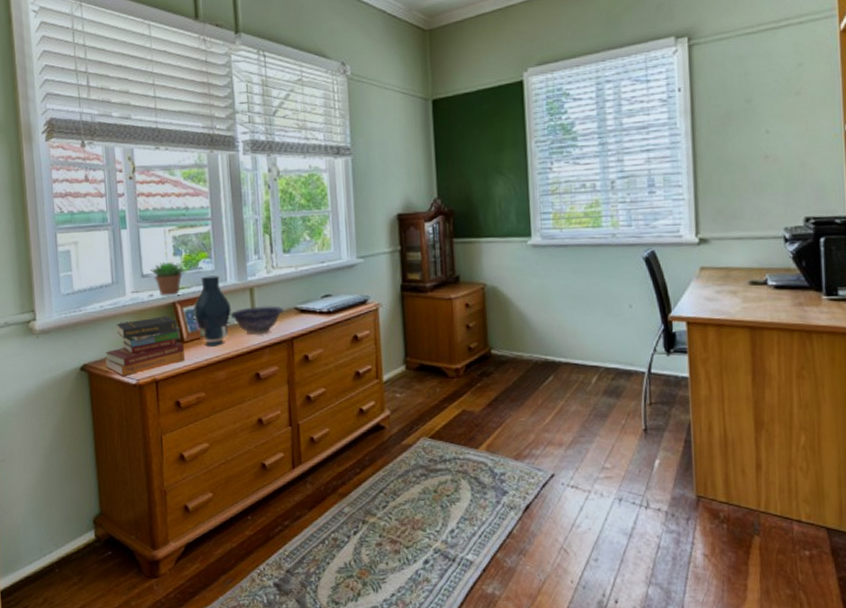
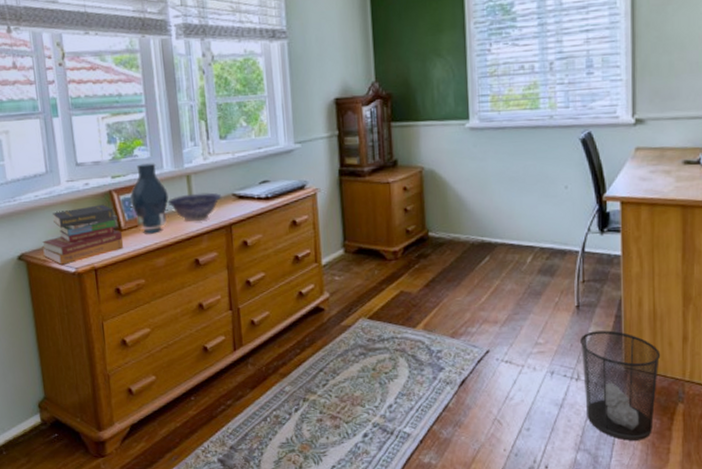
succulent plant: present [151,262,184,297] -> none [85,150,119,185]
waste bin: none [649,456,734,575] -> present [580,330,661,441]

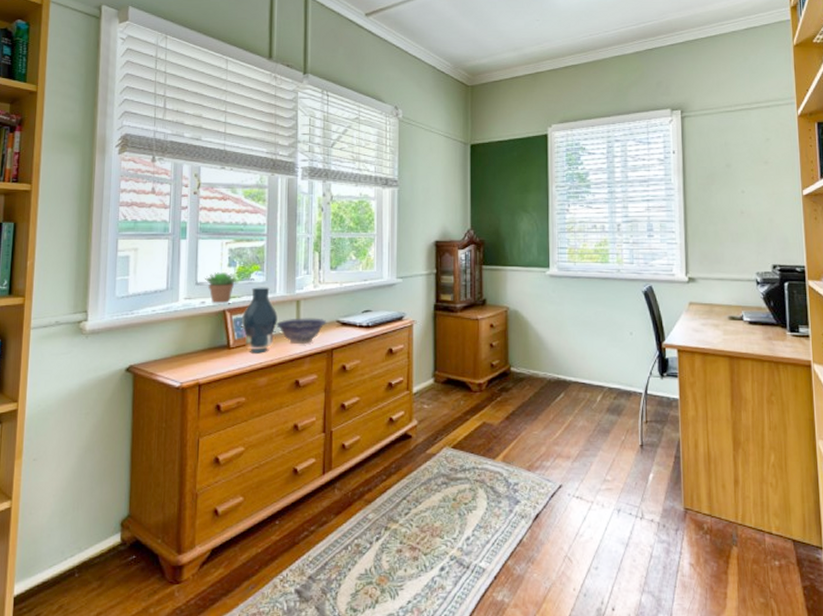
books: present [42,204,124,265] -> none [152,323,230,378]
succulent plant: none [85,150,119,185] -> present [205,272,236,304]
waste bin: present [580,330,661,441] -> none [644,471,716,584]

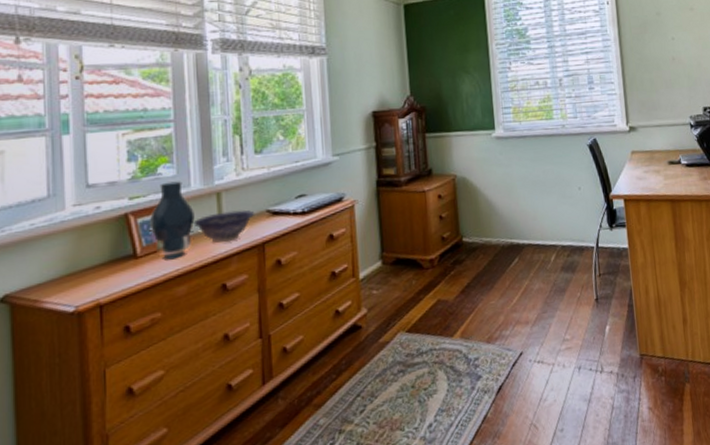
succulent plant: present [205,272,236,304] -> none [98,169,139,208]

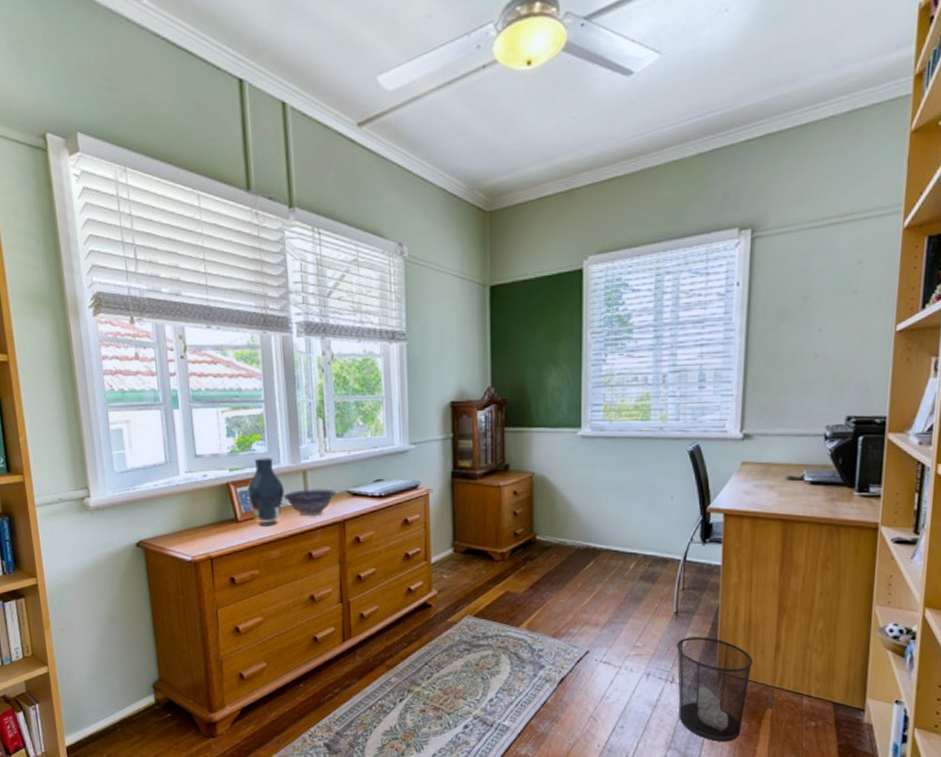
waste bin: none [601,320,668,428] -> present [677,637,754,742]

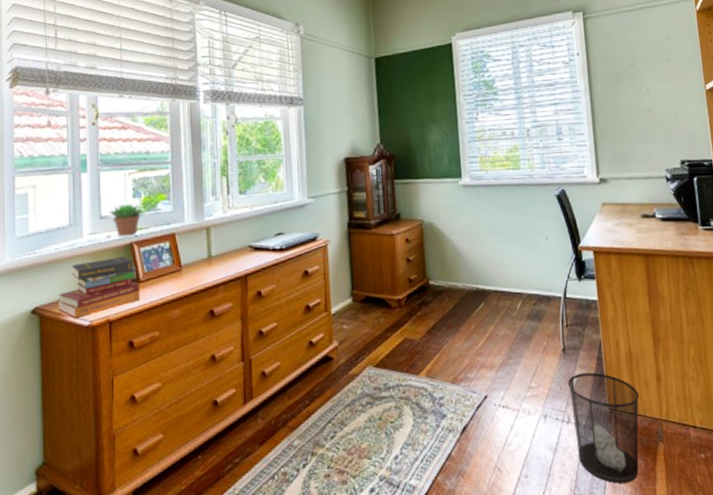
books: none [160,496,240,553] -> present [58,256,141,318]
succulent plant: none [204,443,237,477] -> present [109,204,142,238]
vase: present [246,458,285,527] -> none [150,216,188,286]
decorative bowl: present [283,489,337,516] -> none [186,244,239,273]

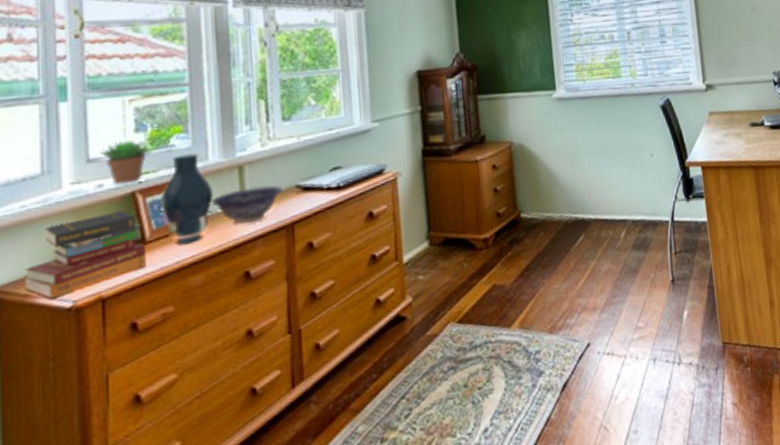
vase: none [150,216,188,286] -> present [160,153,213,245]
decorative bowl: none [186,244,239,273] -> present [211,185,283,224]
waste bin: present [568,372,640,484] -> none [678,303,754,427]

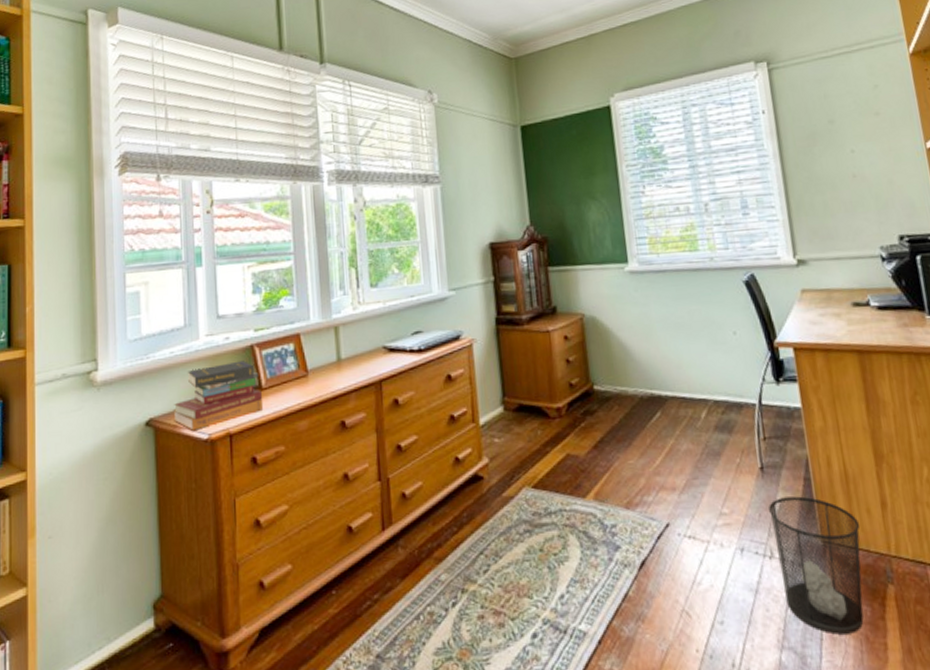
succulent plant: present [101,140,149,186] -> none [227,301,263,339]
vase: present [160,153,213,245] -> none [272,314,314,393]
decorative bowl: present [211,185,283,224] -> none [313,345,372,378]
waste bin: none [678,303,754,427] -> present [768,496,864,635]

